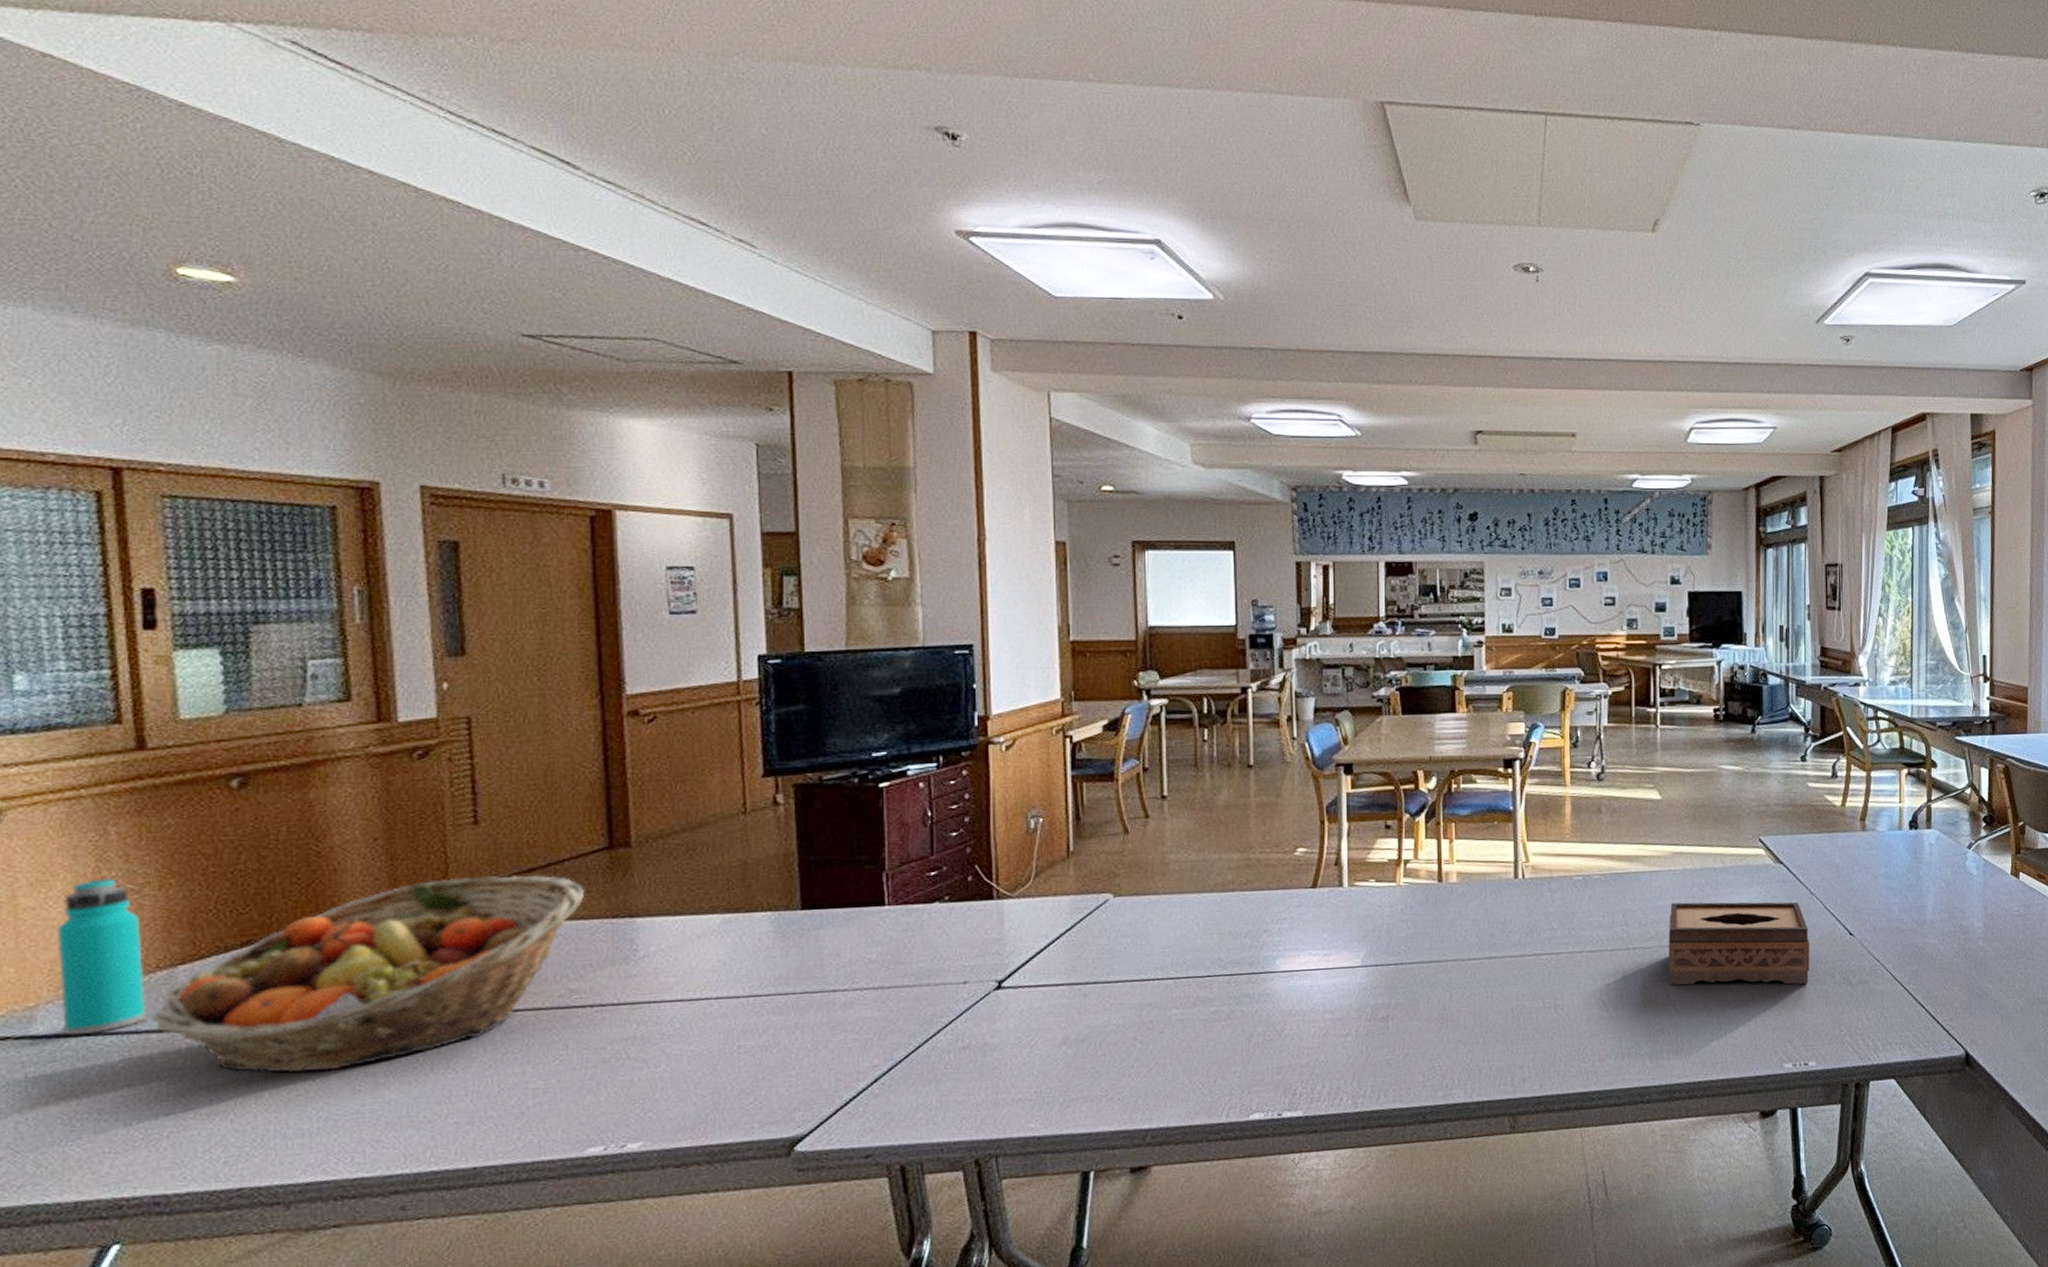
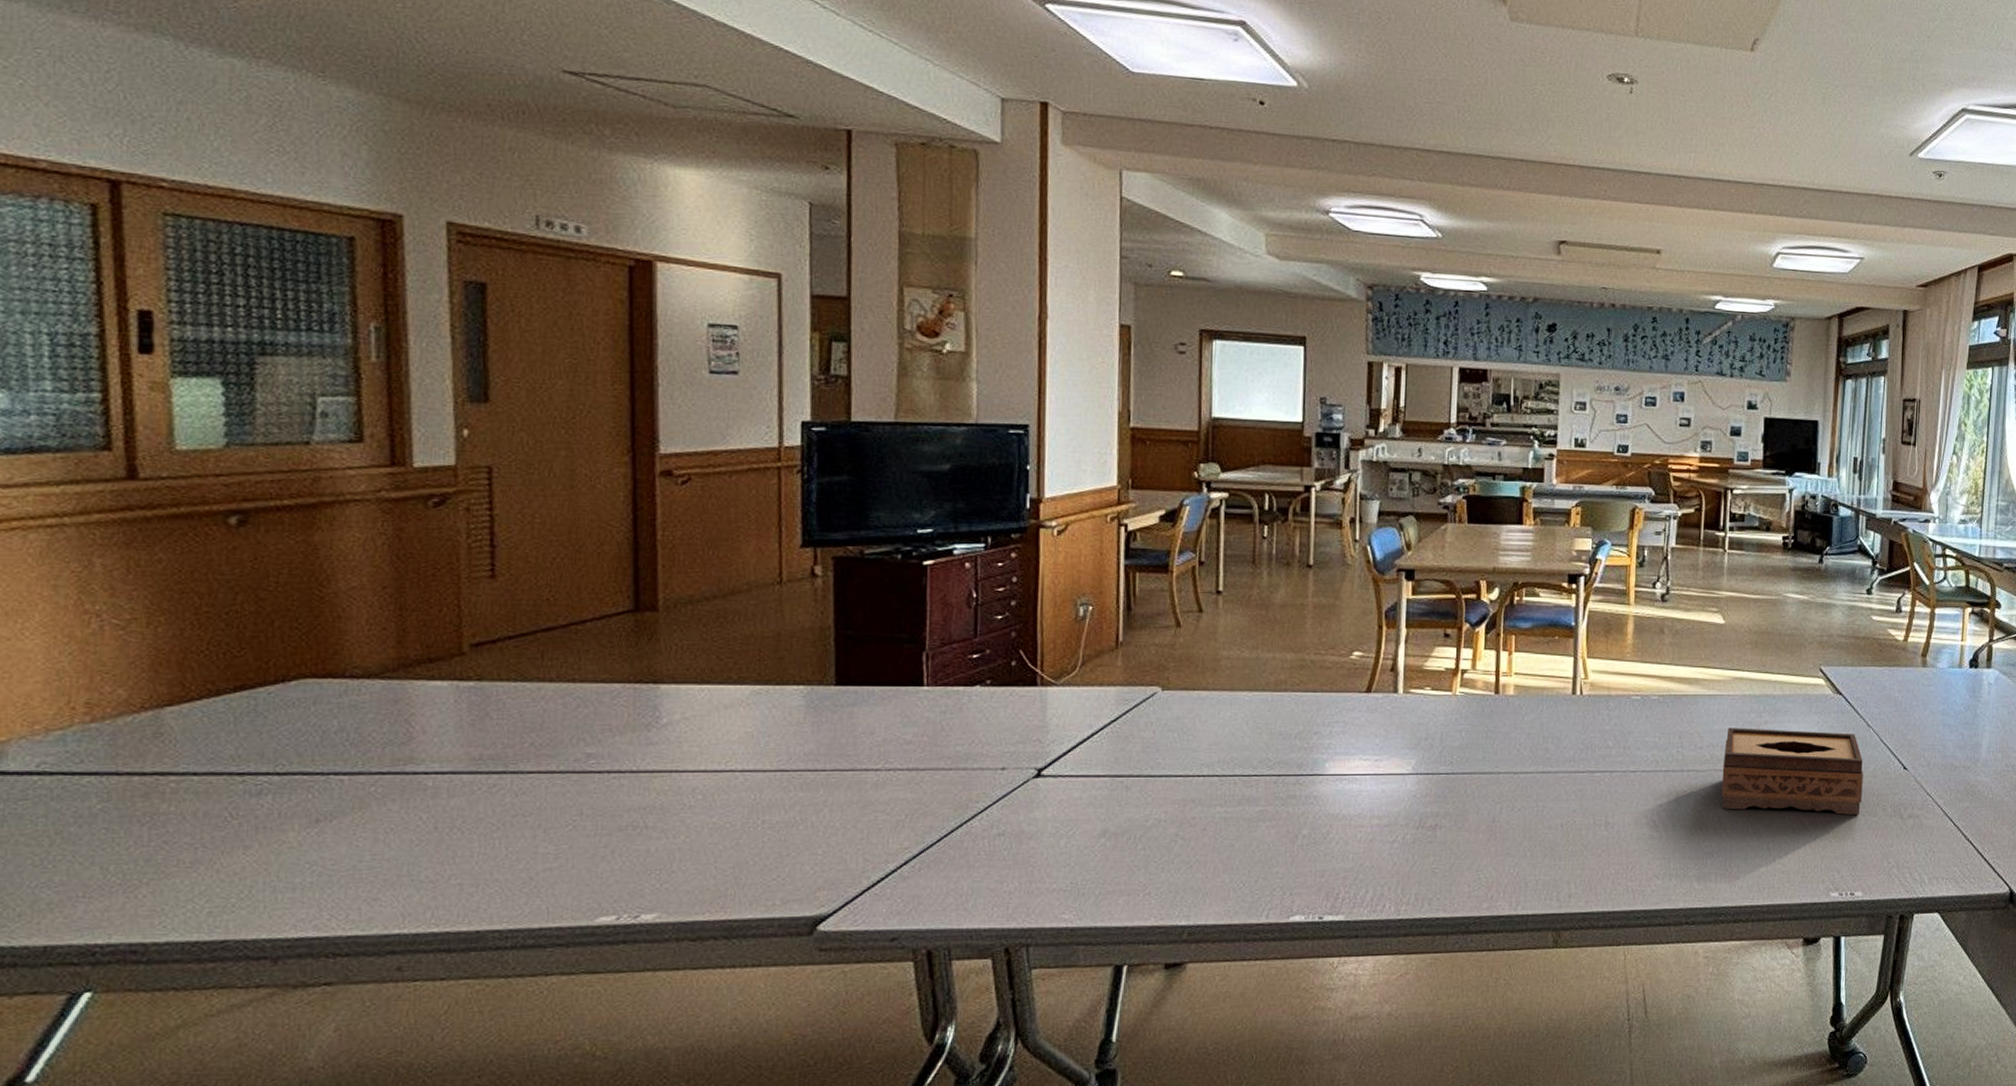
water bottle: present [57,877,147,1036] -> none [33,610,129,774]
fruit basket: present [152,875,584,1073] -> none [135,633,606,825]

